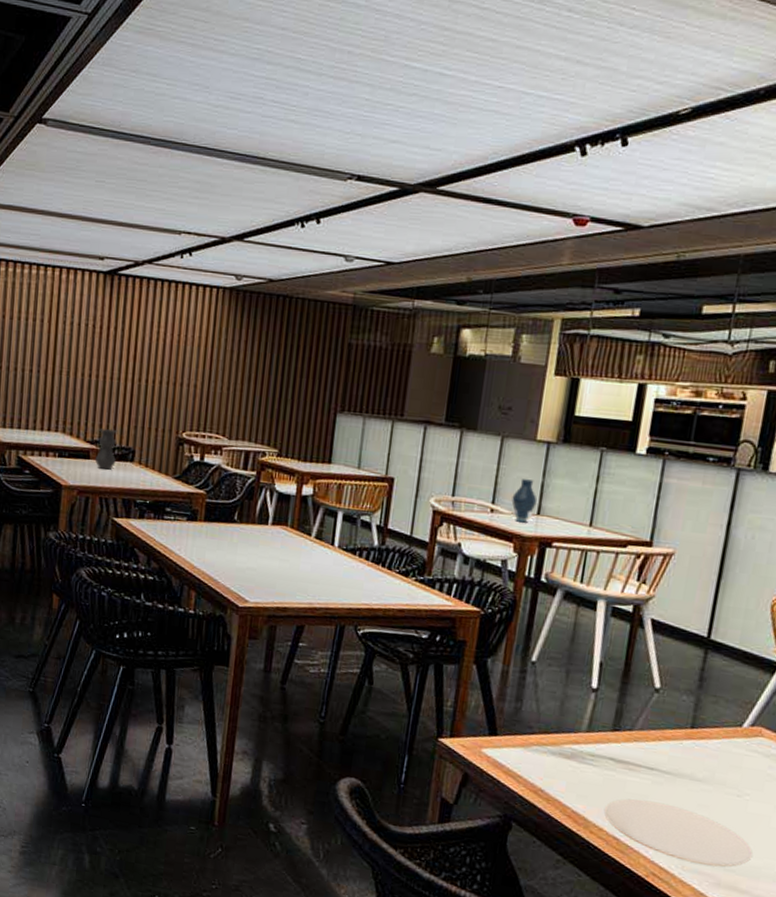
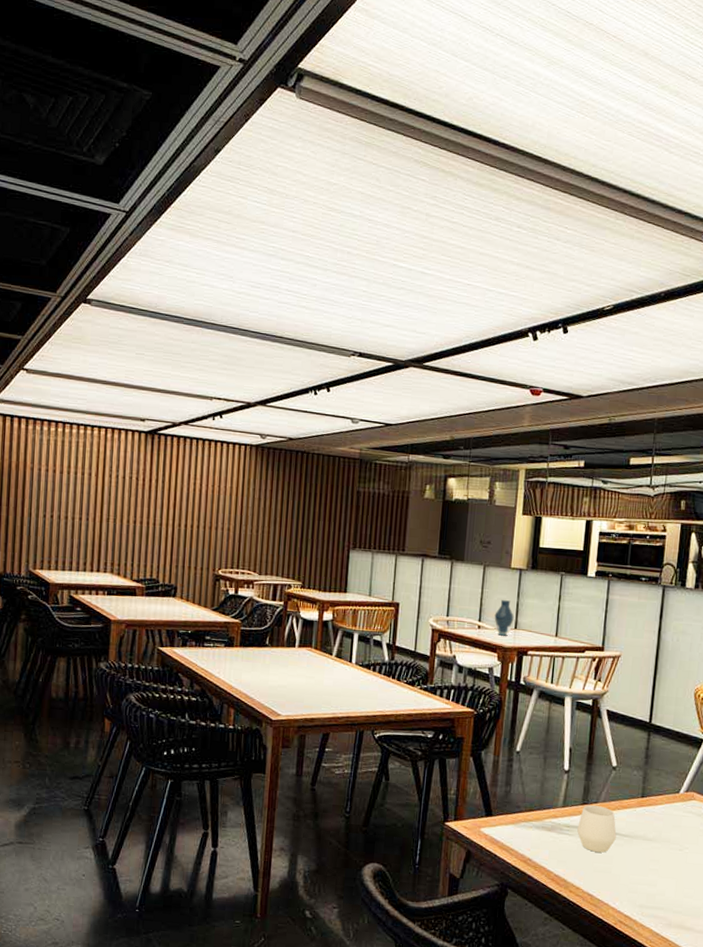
vase: present [95,428,117,471] -> none [140,568,160,605]
plate: present [603,798,753,867] -> none [579,859,694,910]
cup: none [604,732,655,791] -> present [577,805,617,853]

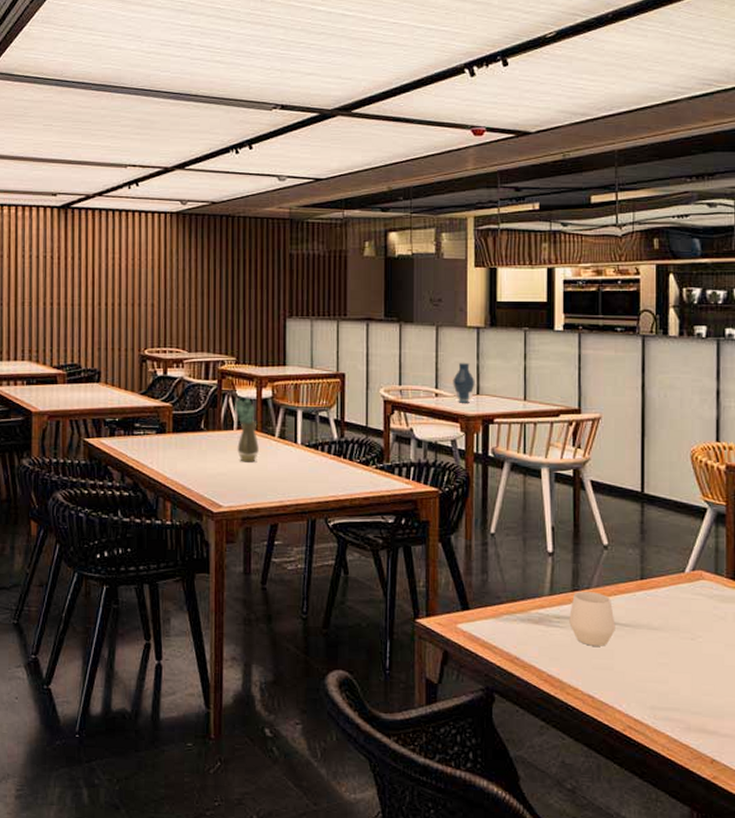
vase: none [297,616,318,677] -> present [234,395,259,462]

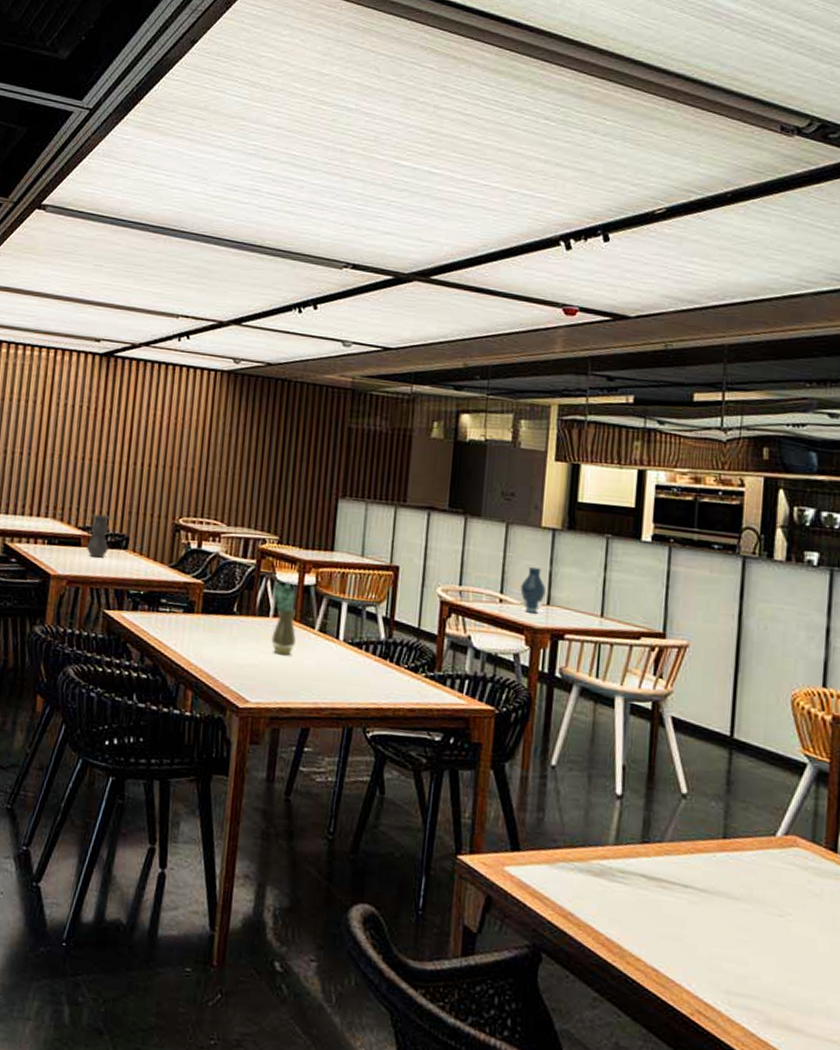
vase: none [62,353,83,393] -> present [86,514,111,559]
cup: present [569,591,615,646] -> none [635,844,690,912]

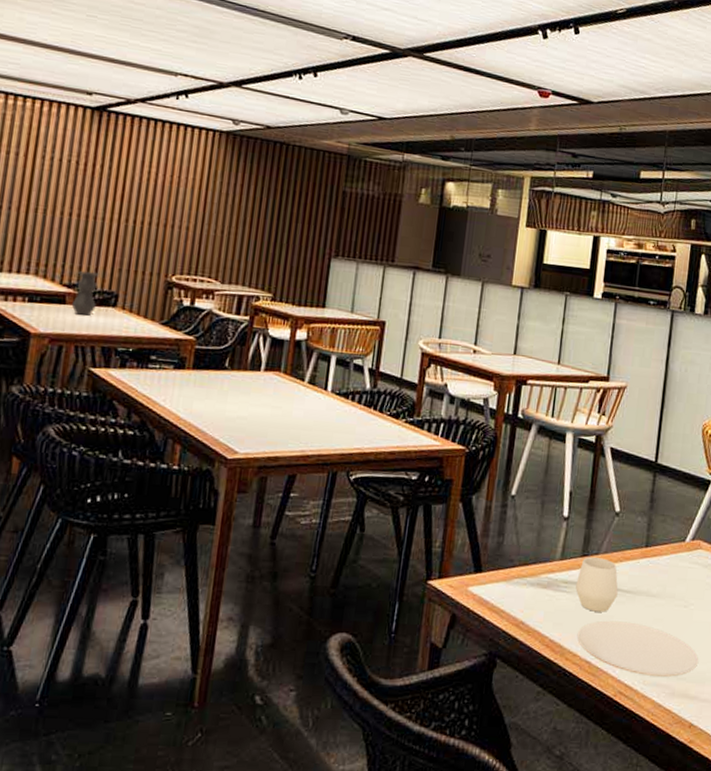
vase: present [271,578,297,656] -> none [261,334,288,407]
vase: present [520,567,546,614] -> none [491,321,514,362]
cup: none [635,844,690,912] -> present [575,557,618,612]
plate: none [639,921,803,1002] -> present [577,620,699,677]

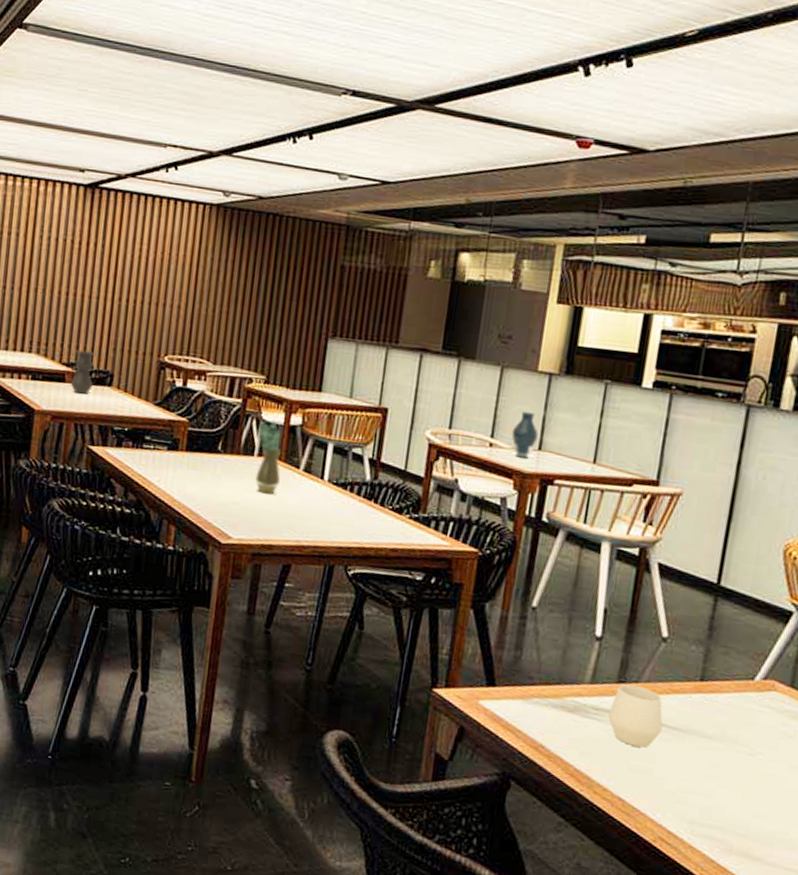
vase: none [261,334,288,407] -> present [255,418,282,494]
vase: none [491,321,514,362] -> present [511,412,539,459]
plate: present [577,620,699,677] -> none [608,756,767,832]

